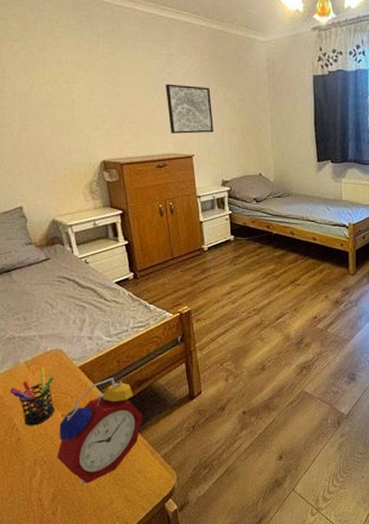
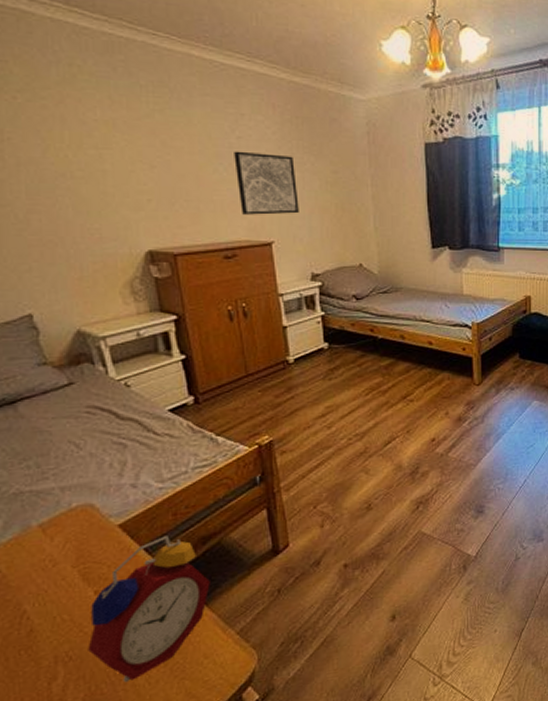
pen holder: present [9,367,55,426] -> none [16,529,85,612]

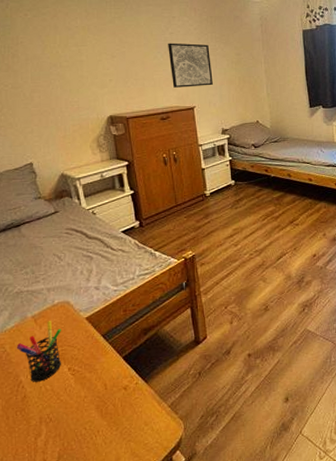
pen holder: none [16,529,85,612] -> present [16,320,62,382]
alarm clock: present [88,536,210,683] -> none [63,327,150,442]

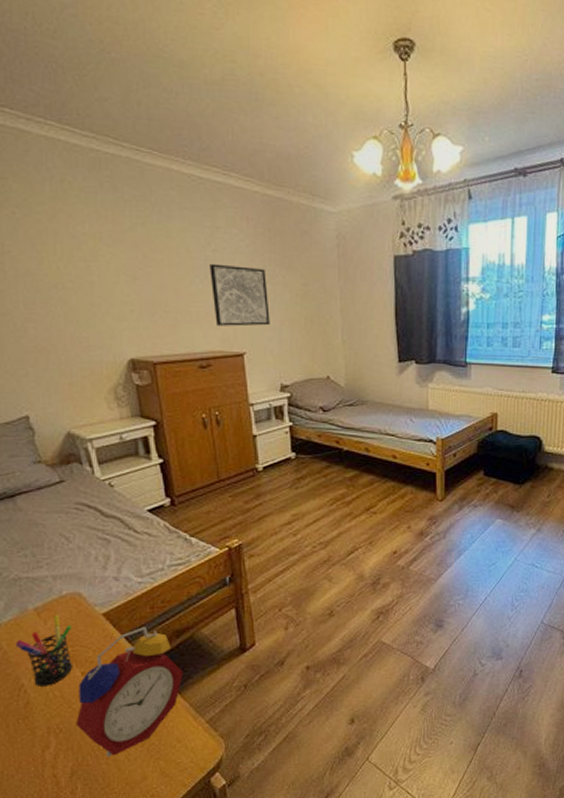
alarm clock: none [63,327,150,442] -> present [76,627,183,757]

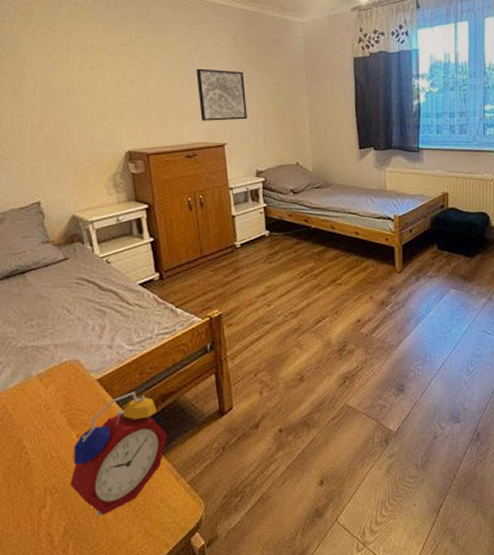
pen holder: present [15,614,73,687] -> none [19,380,70,448]

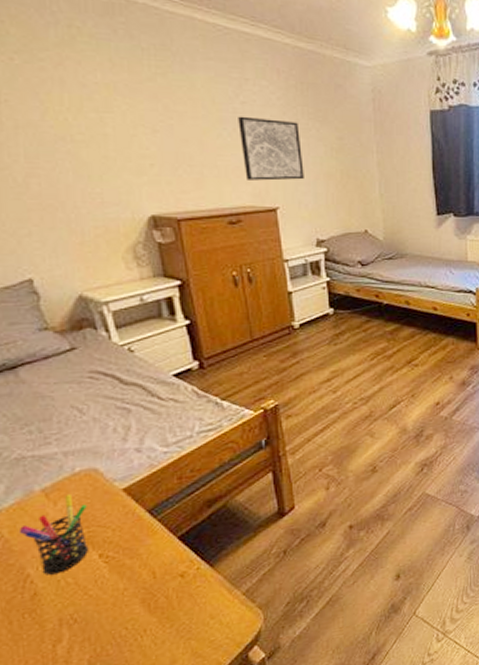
pen holder: none [19,380,70,448] -> present [18,493,89,575]
alarm clock: present [70,392,167,517] -> none [93,499,216,644]

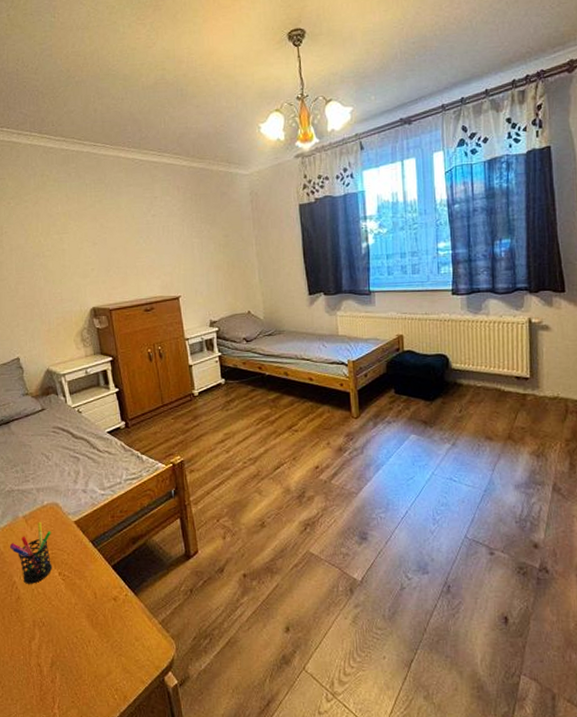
wall art: present [238,116,304,181] -> none [150,226,199,276]

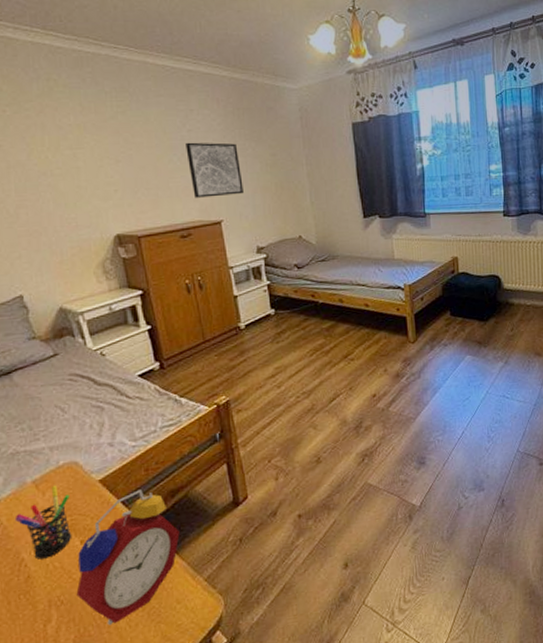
alarm clock: none [55,534,139,651] -> present [76,490,180,626]
wall art: none [150,226,199,276] -> present [185,142,244,198]

